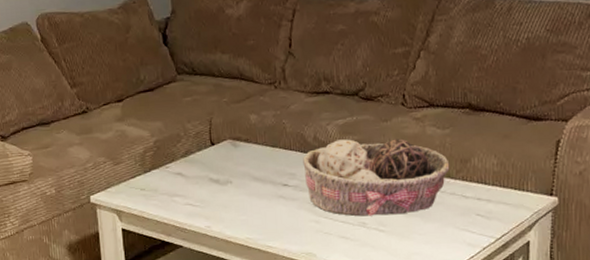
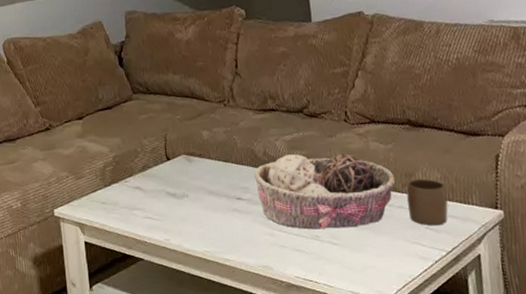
mug: none [459,165,503,213] -> present [406,179,448,226]

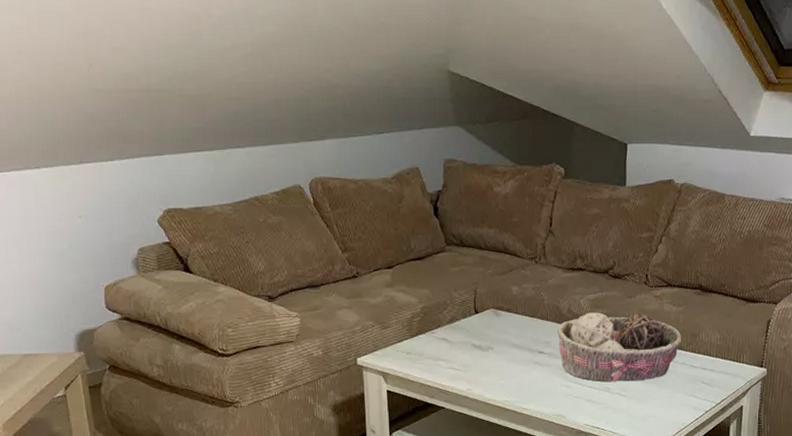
mug: present [406,179,448,226] -> none [689,339,724,381]

